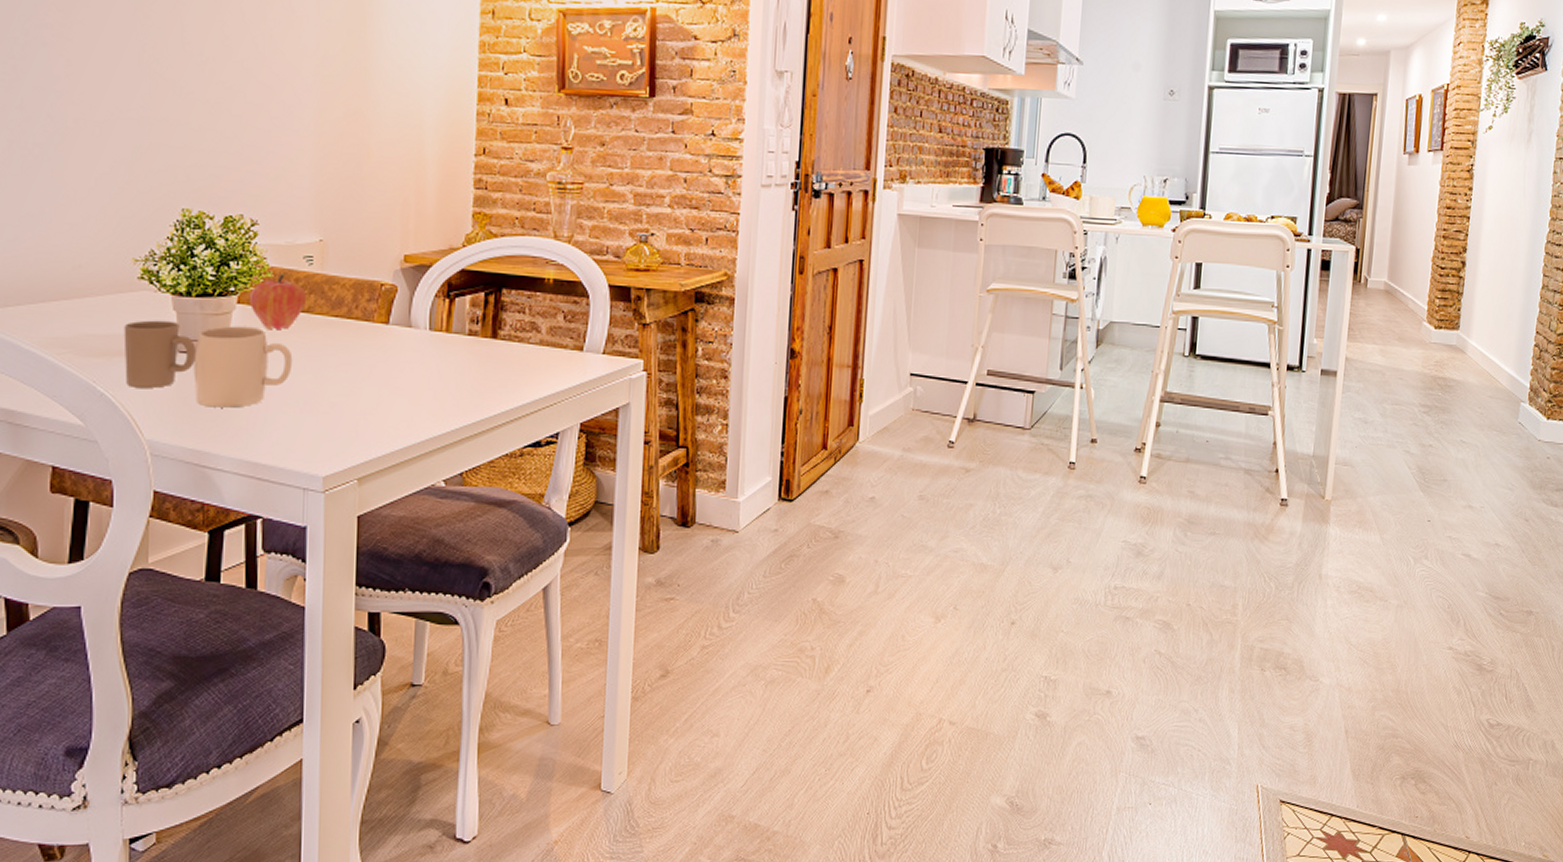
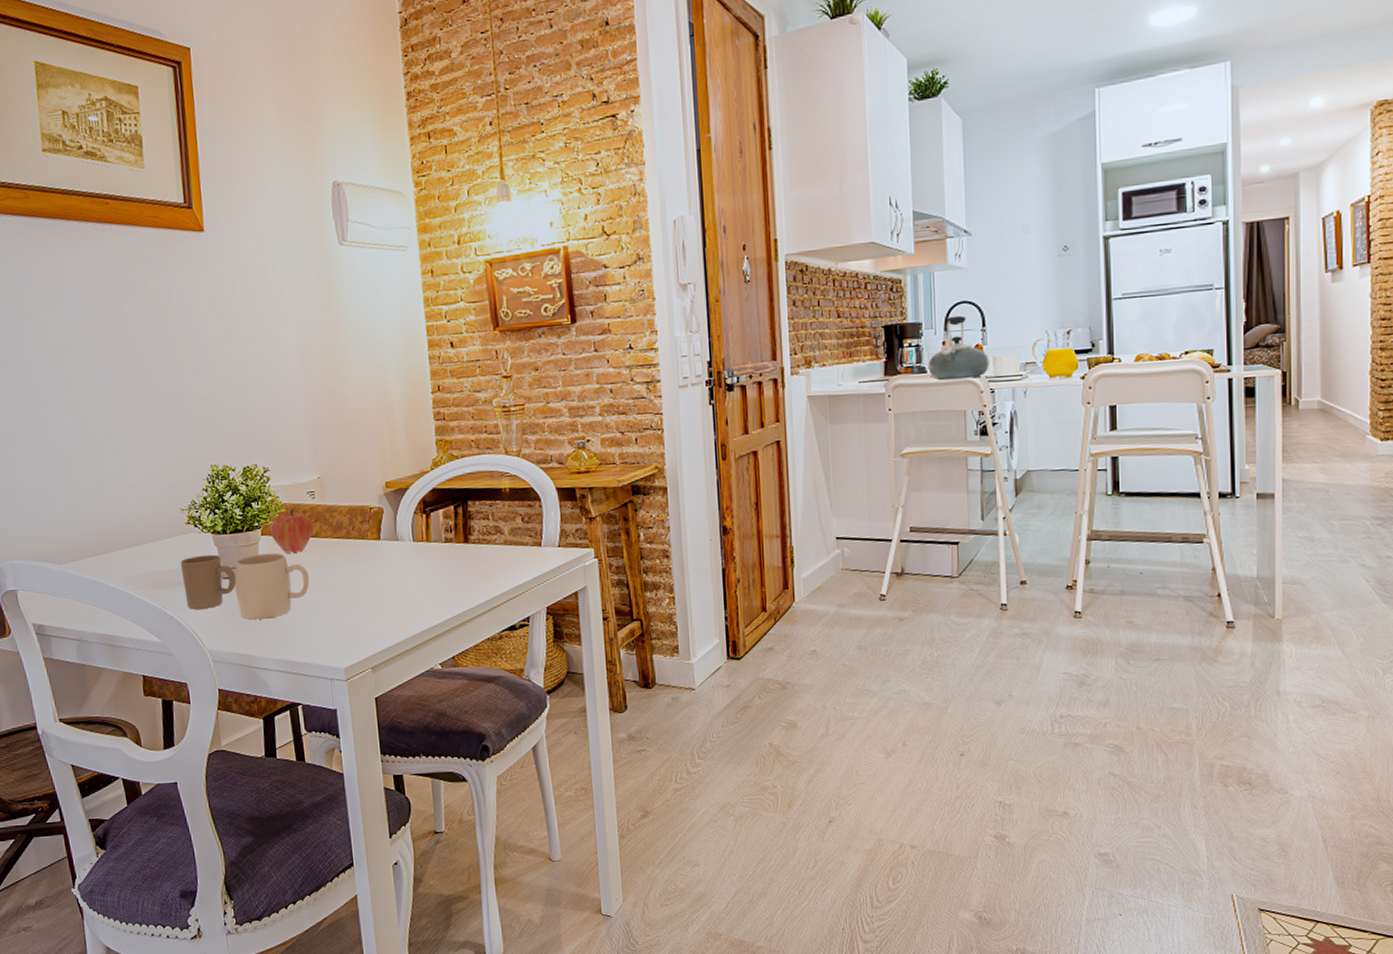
kettle: none [1025,147,1086,217] -> present [928,315,990,381]

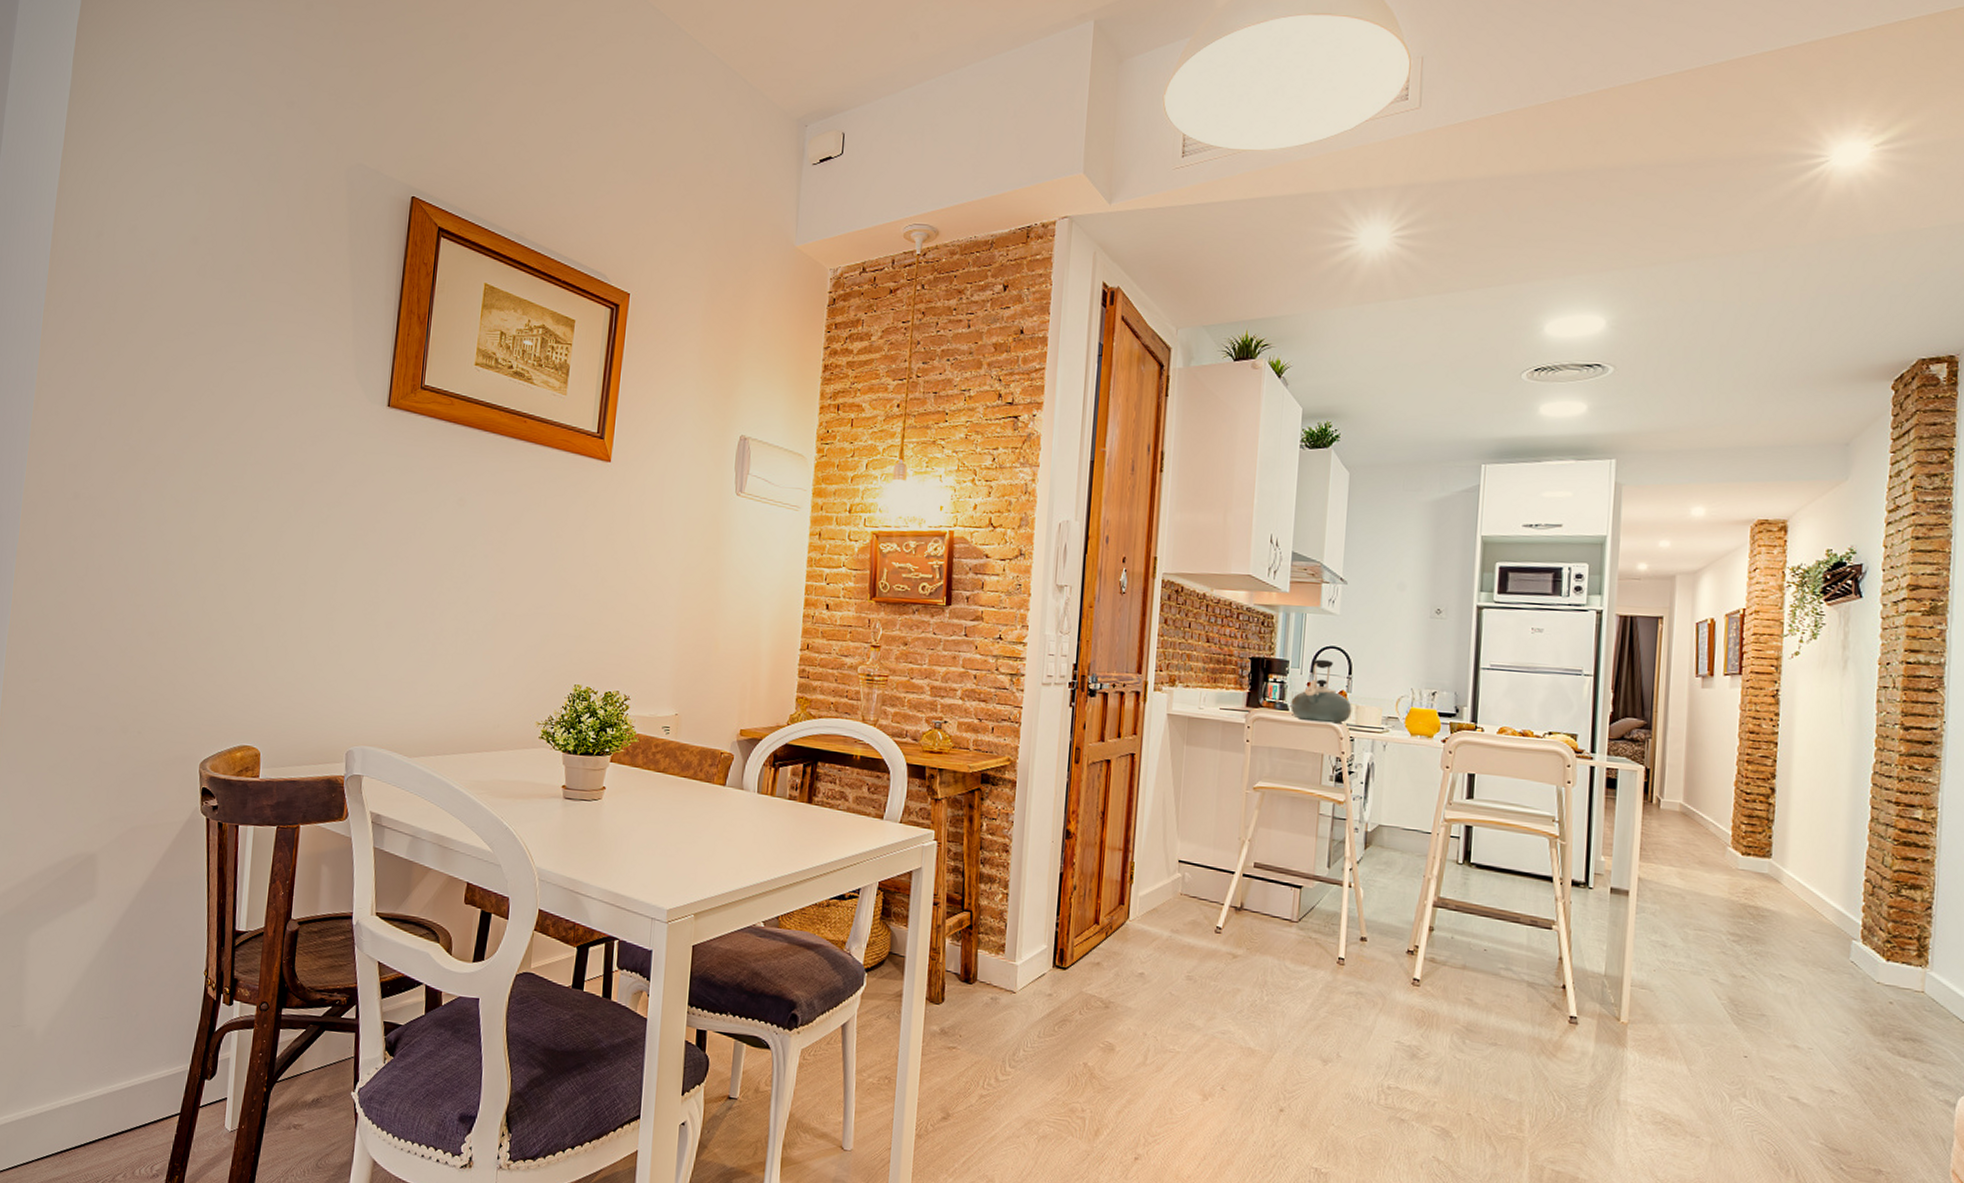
mug: present [180,554,237,609] -> none [524,771,578,826]
mug: present [234,552,310,620] -> none [574,779,650,847]
fruit: present [269,508,314,554] -> none [619,740,663,786]

